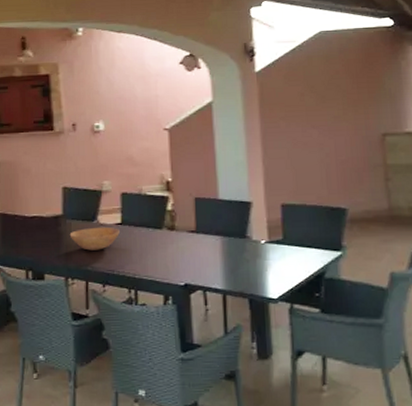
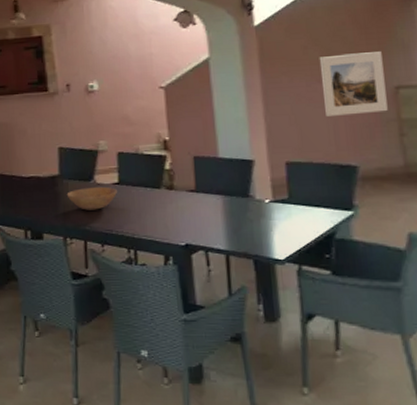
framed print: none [314,100,375,161] -> present [319,51,388,116]

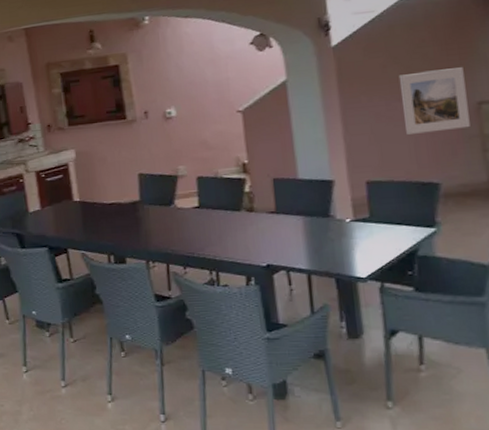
bowl: present [66,186,117,210] -> none [148,210,198,234]

